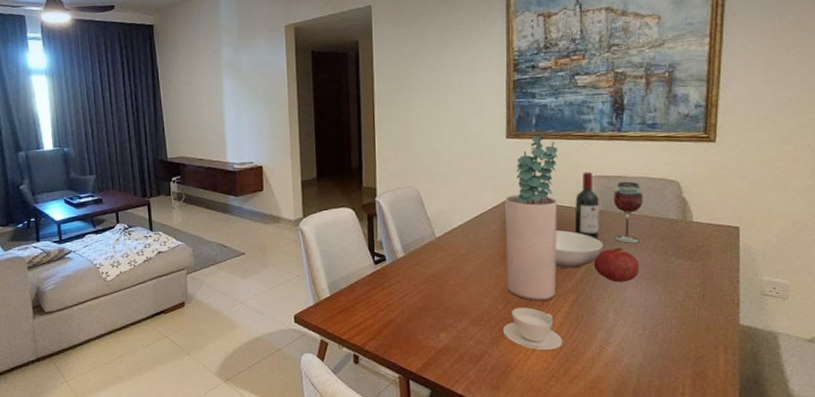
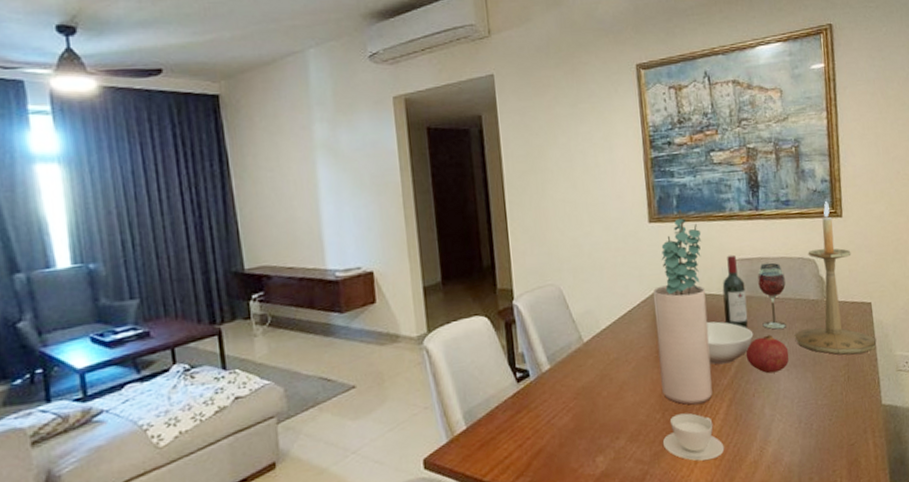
candlestick: none [647,126,741,274] -> present [794,201,877,355]

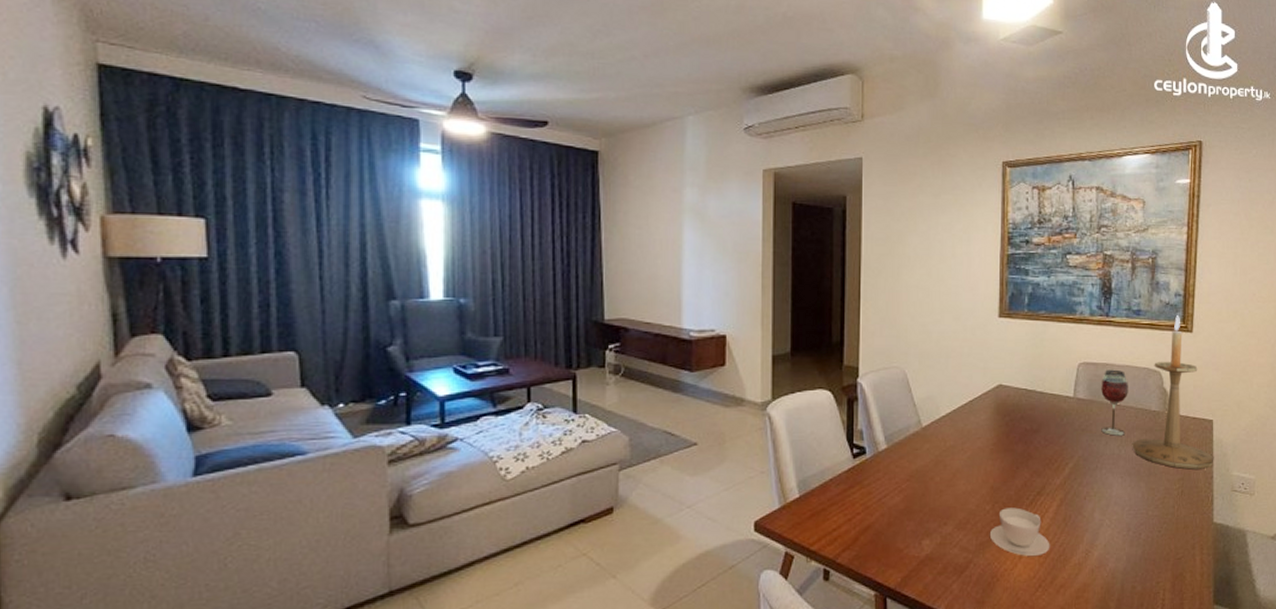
vase: present [653,210,713,405] -> none [995,308,1050,500]
bowl: present [707,321,754,365] -> none [1044,420,1091,464]
wine bottle: present [722,254,748,329] -> none [1063,357,1087,431]
fruit: present [745,334,789,374] -> none [1081,440,1125,479]

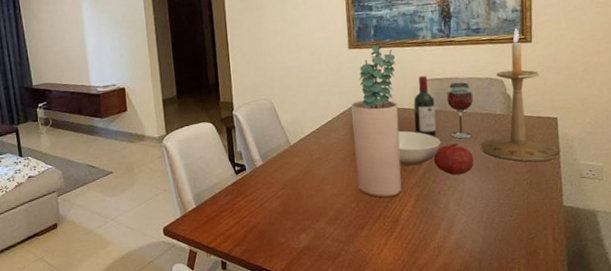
teacup: present [989,507,1050,556] -> none [356,204,411,243]
vase: none [995,308,1050,500] -> present [351,38,402,198]
bowl: none [1044,420,1091,464] -> present [398,130,441,167]
wine bottle: none [1063,357,1087,431] -> present [413,75,436,137]
fruit: none [1081,440,1125,479] -> present [433,143,474,175]

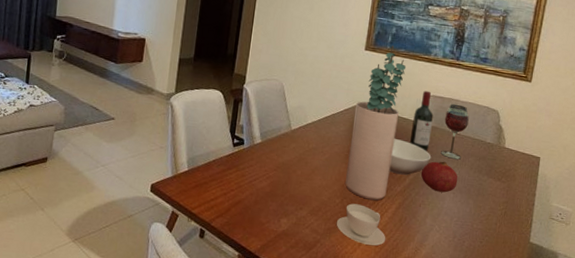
teacup: none [356,204,411,243] -> present [336,203,386,246]
candlestick: present [480,29,561,162] -> none [466,66,537,197]

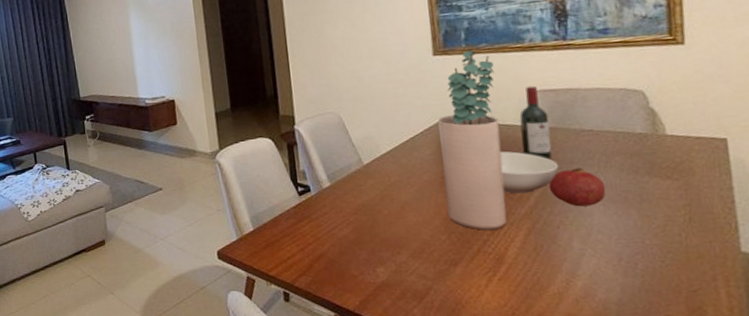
teacup: present [336,203,386,246] -> none [448,237,521,284]
wineglass: present [441,103,470,160] -> none [563,93,603,163]

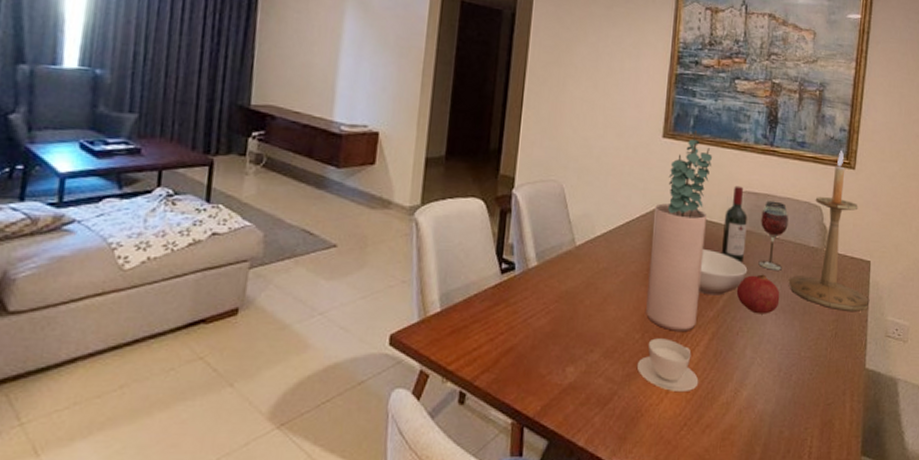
teacup: none [448,237,521,284] -> present [636,338,699,391]
wineglass: none [563,93,603,163] -> present [758,200,790,271]
candlestick: none [613,28,734,194] -> present [788,151,870,312]

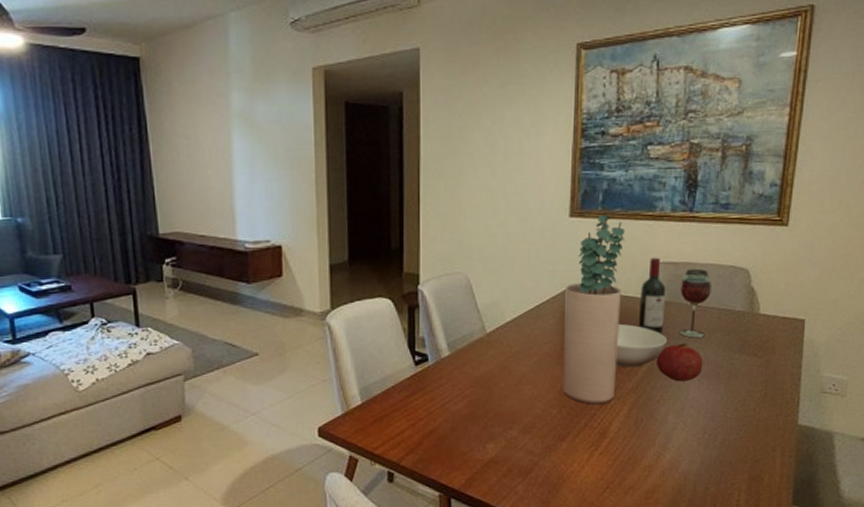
teacup: present [636,338,699,391] -> none [556,411,620,459]
candlestick: present [788,151,870,312] -> none [712,208,804,371]

